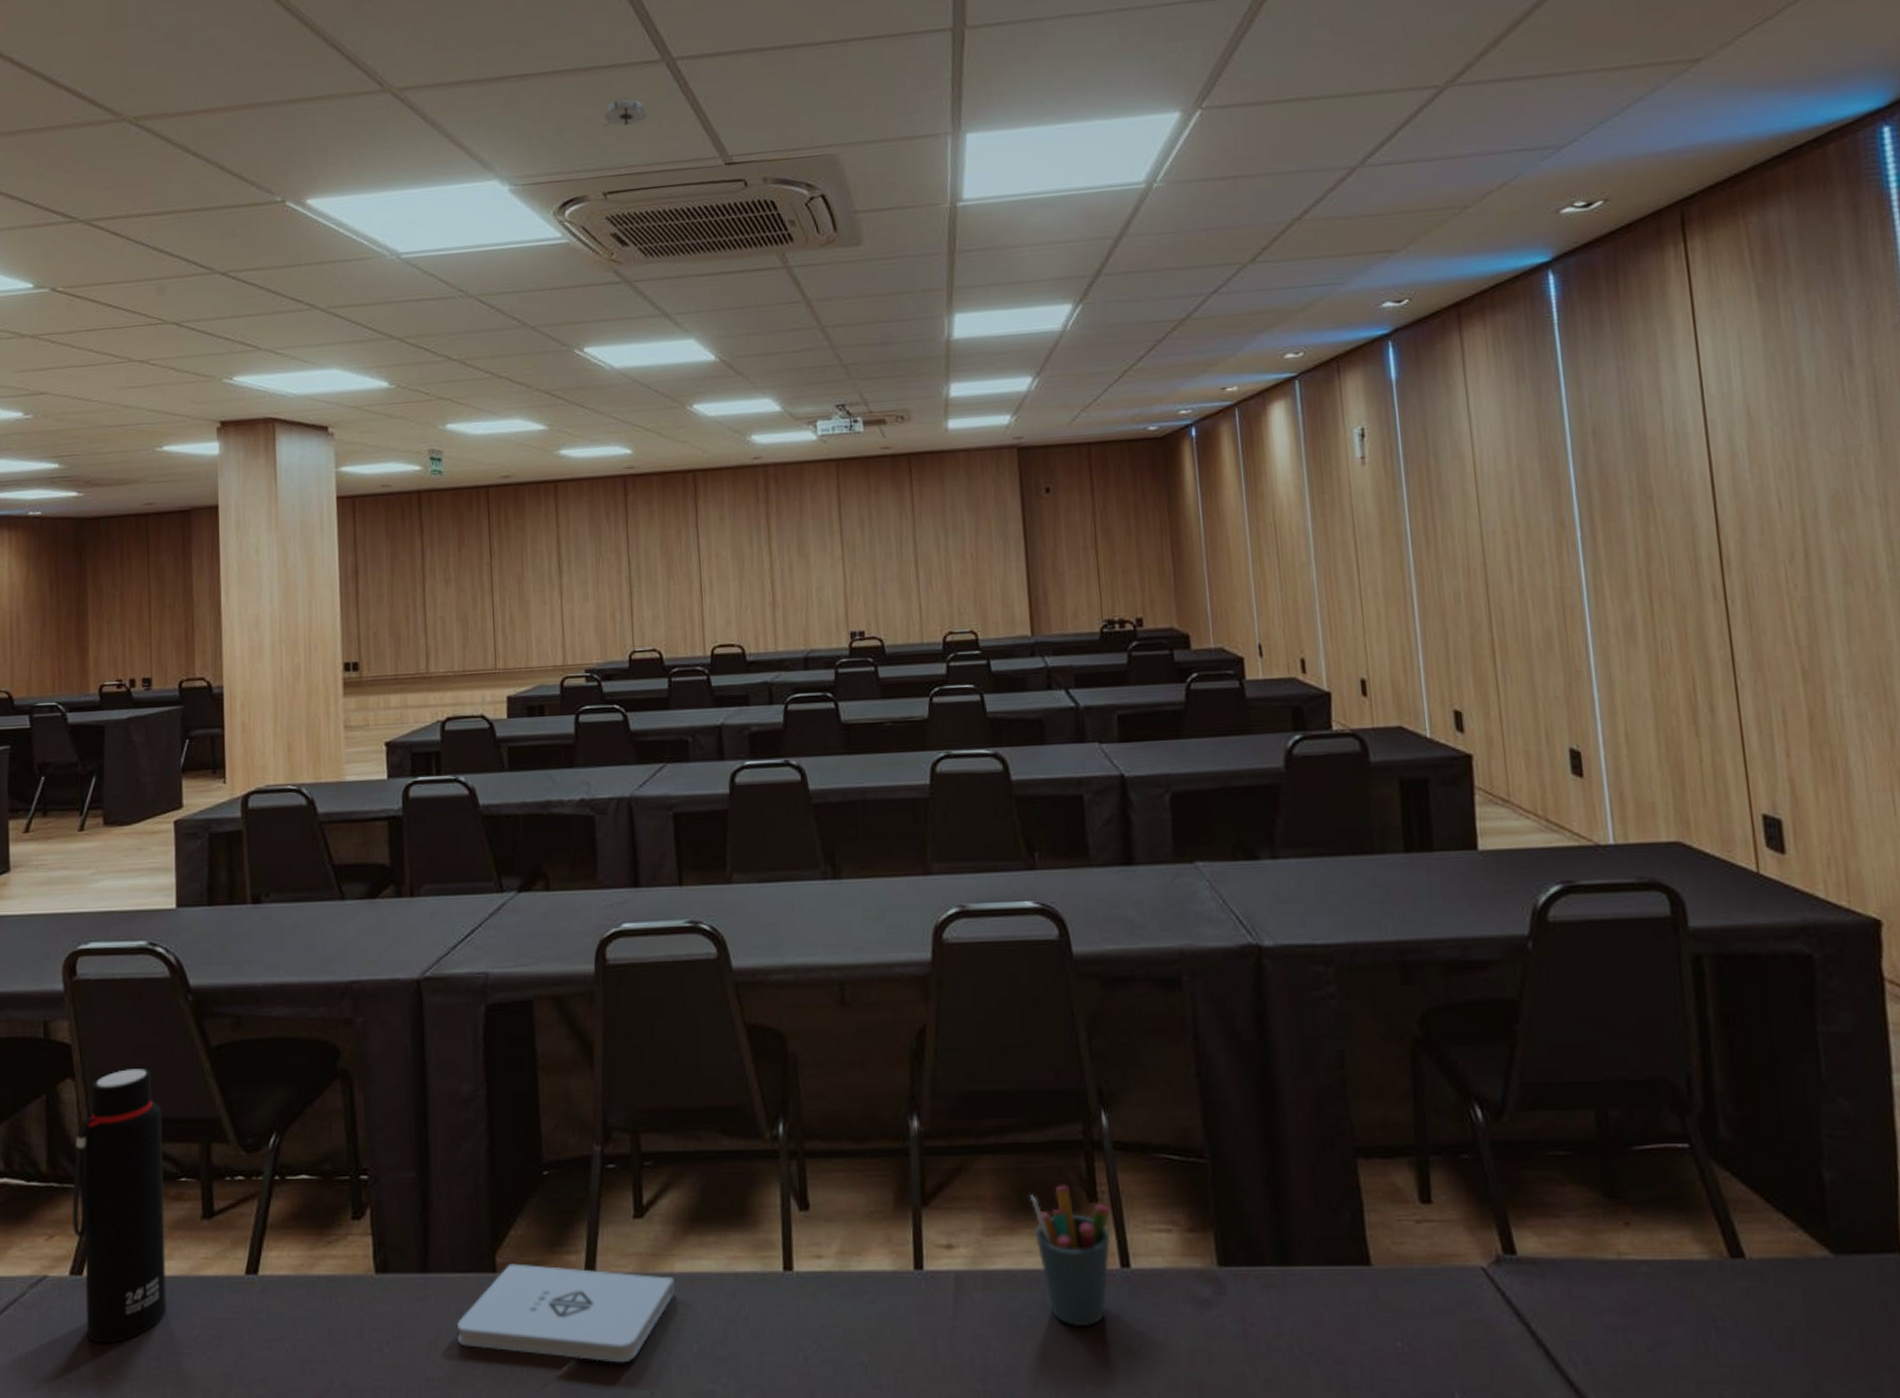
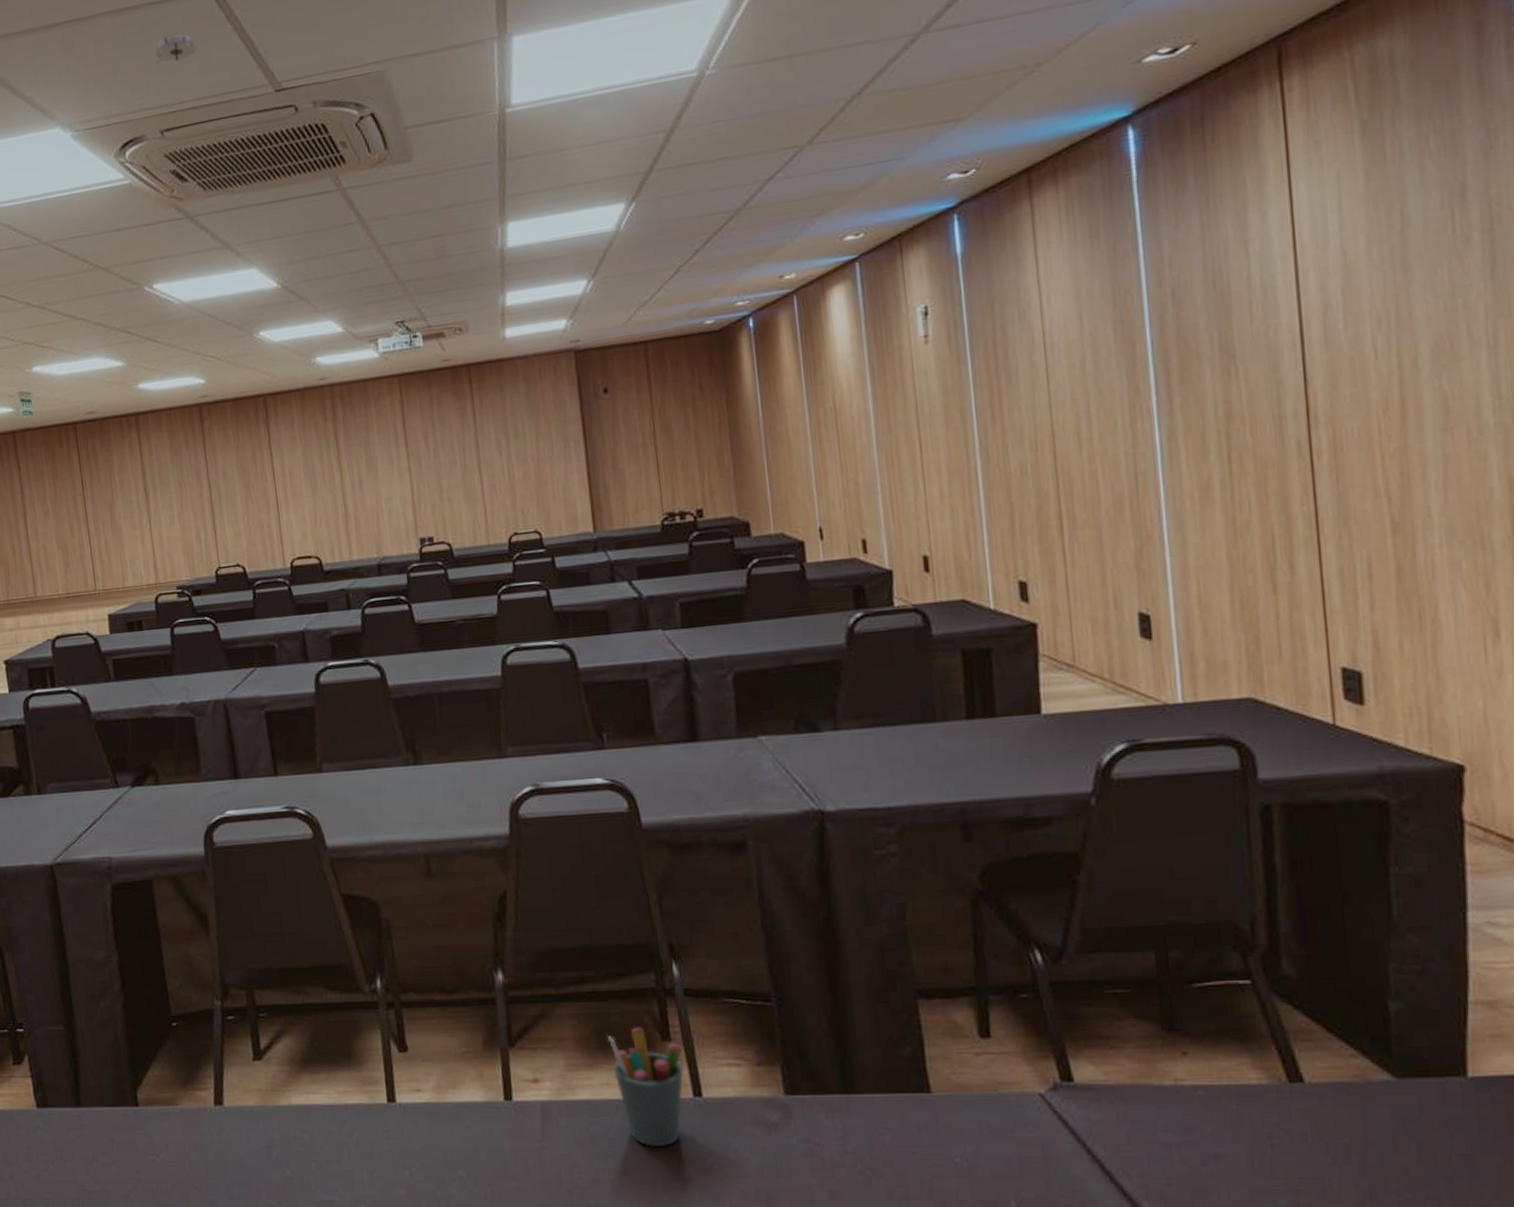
notepad: present [457,1263,675,1363] -> none [109,1099,293,1179]

